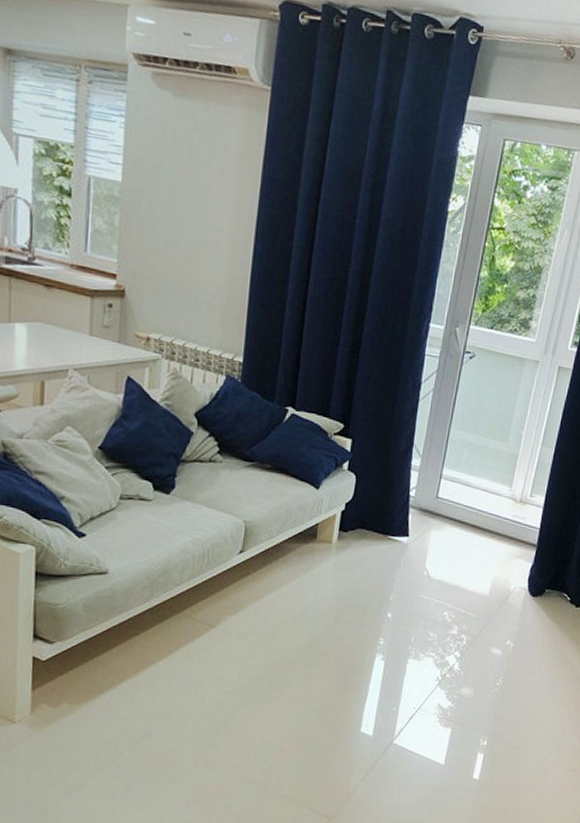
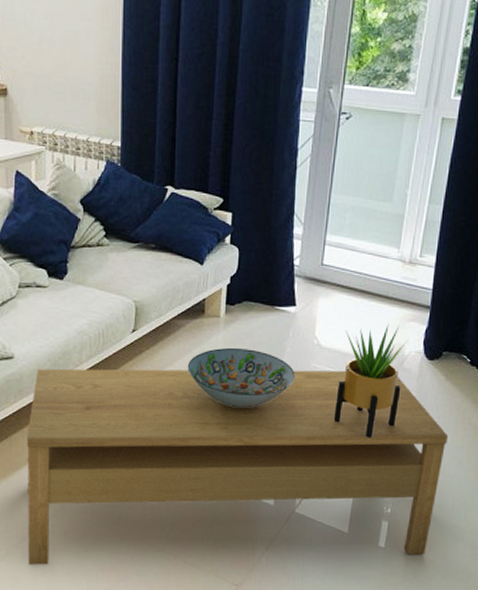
coffee table: none [105,586,546,797] -> present [26,368,449,565]
decorative bowl: none [294,574,403,637] -> present [187,347,295,408]
potted plant: none [437,559,513,671] -> present [333,323,407,438]

